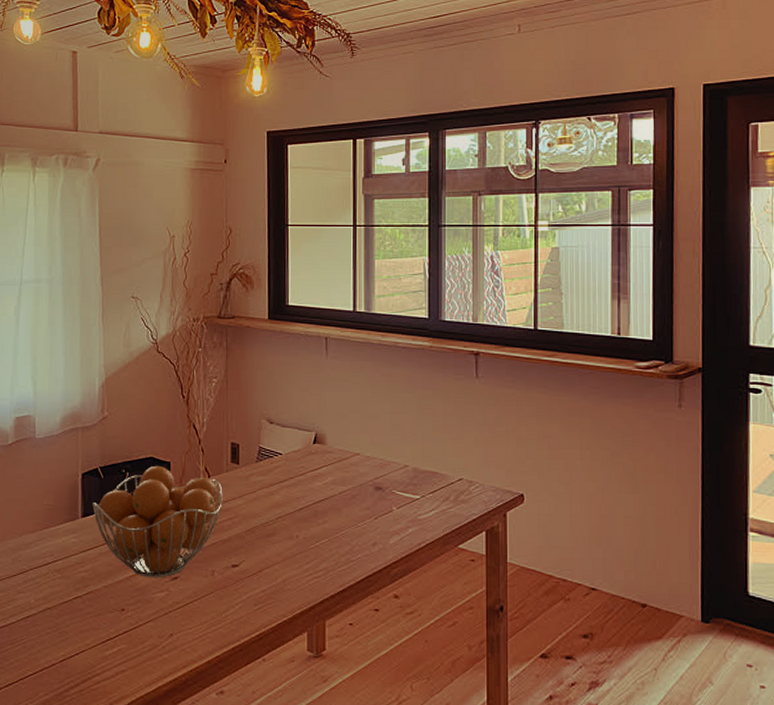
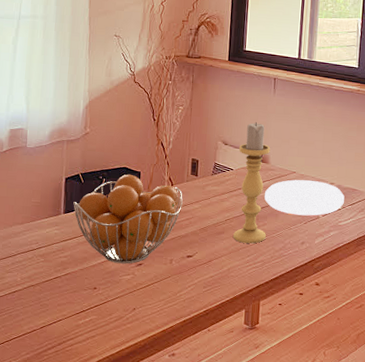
candle holder: none [287,393,328,547] -> present [233,122,271,244]
plate: none [323,463,423,509] -> present [264,179,345,216]

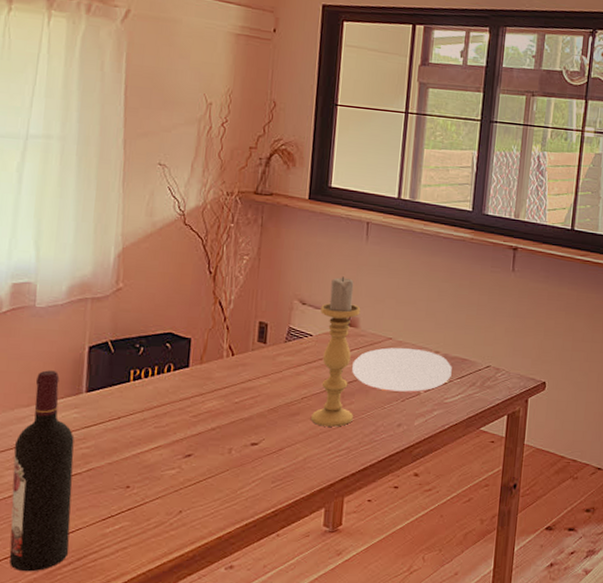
wine bottle: none [9,196,56,353] -> present [9,370,74,572]
fruit basket: present [73,174,183,264] -> none [99,341,247,456]

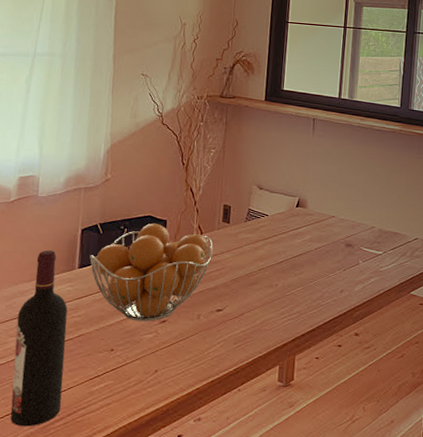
fruit basket: none [99,341,247,456] -> present [90,223,213,322]
candle holder: present [311,276,361,427] -> none [267,164,309,294]
plate: present [352,347,452,392] -> none [302,224,386,262]

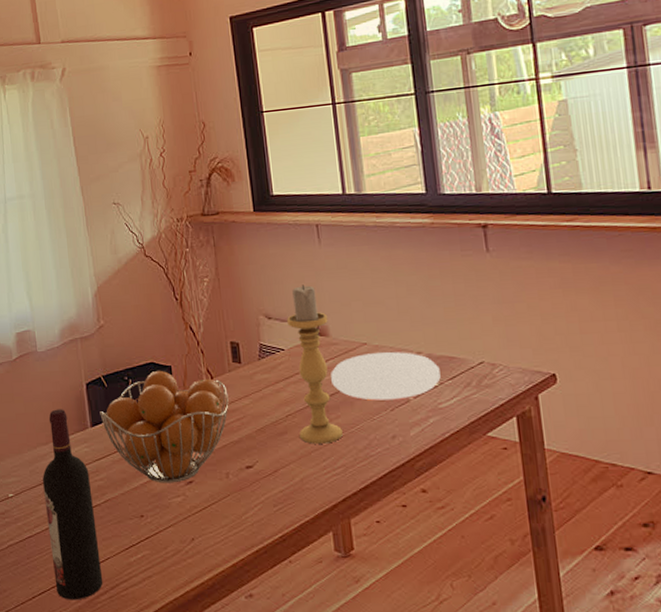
candle holder: none [267,164,309,294] -> present [287,284,343,444]
plate: none [302,224,386,262] -> present [331,352,441,401]

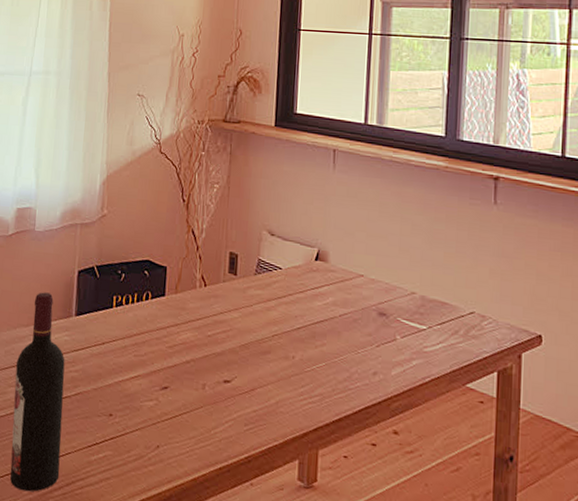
fruit basket: present [100,370,229,483] -> none [86,269,219,386]
candle holder: present [287,284,343,444] -> none [283,206,330,370]
plate: present [331,352,441,401] -> none [323,285,431,337]

